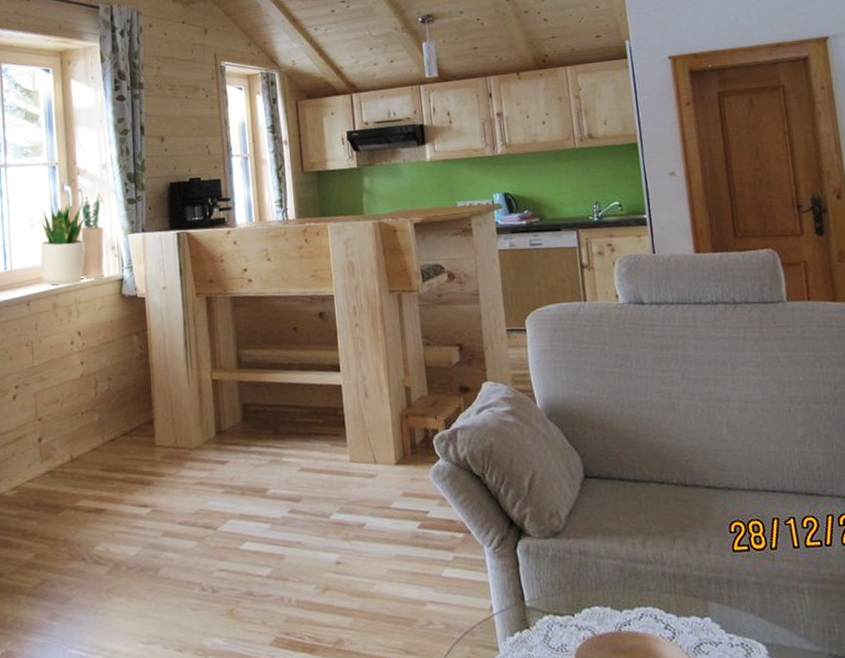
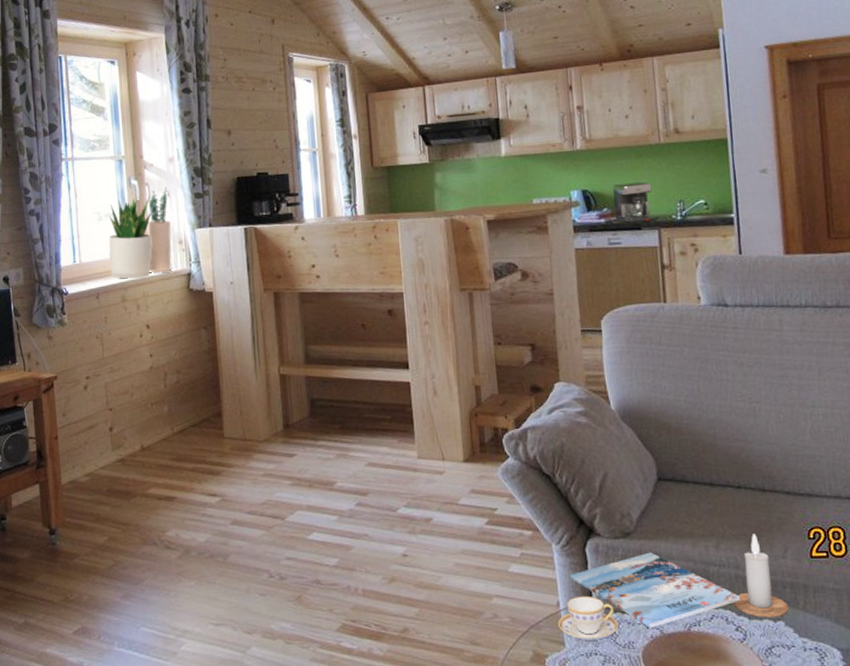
teacup: none [491,598,551,645] -> present [558,596,618,640]
magazine: none [502,551,669,630] -> present [570,552,741,628]
coffee maker: none [532,184,576,226] -> present [613,181,658,225]
candle: none [661,529,716,615] -> present [733,534,790,618]

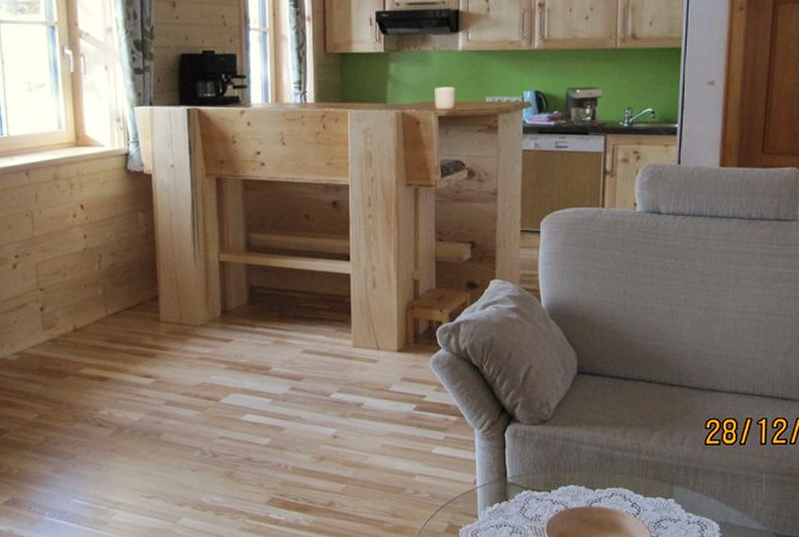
planter: present [108,195,152,279] -> none [39,66,87,156]
vase: present [148,187,172,273] -> none [83,60,109,151]
mug: none [481,191,503,215] -> present [435,86,455,110]
teacup: present [558,596,618,640] -> none [474,475,528,514]
magazine: present [570,552,741,628] -> none [488,437,639,504]
candle: present [733,534,790,618] -> none [632,423,681,496]

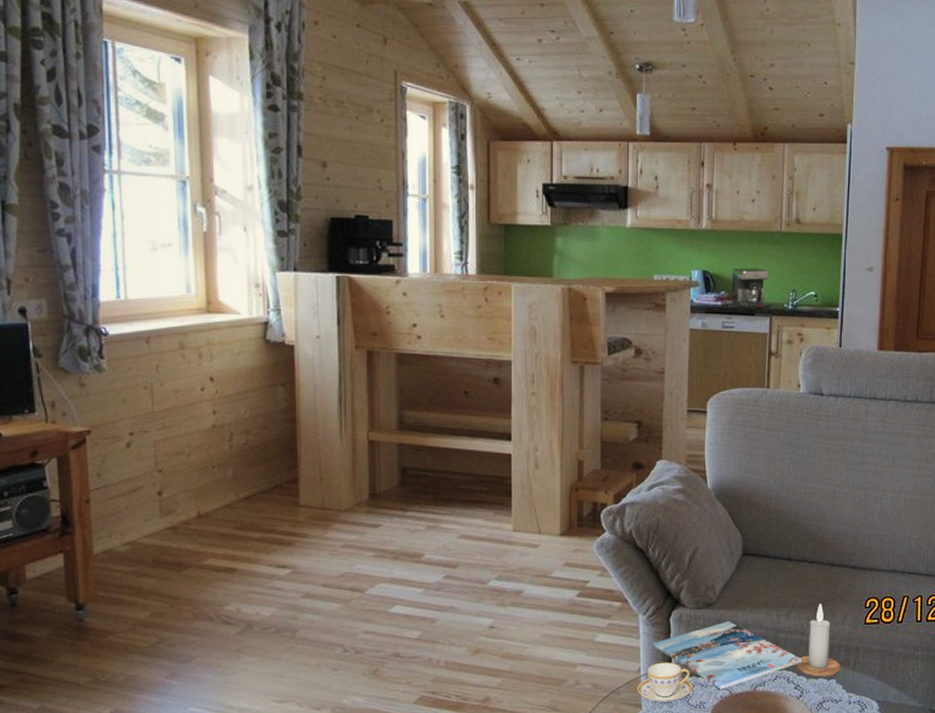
mug: present [435,86,455,110] -> none [602,263,623,287]
teacup: none [474,475,528,514] -> present [637,662,692,703]
magazine: none [488,437,639,504] -> present [653,621,803,690]
candle: none [632,423,681,496] -> present [795,604,842,677]

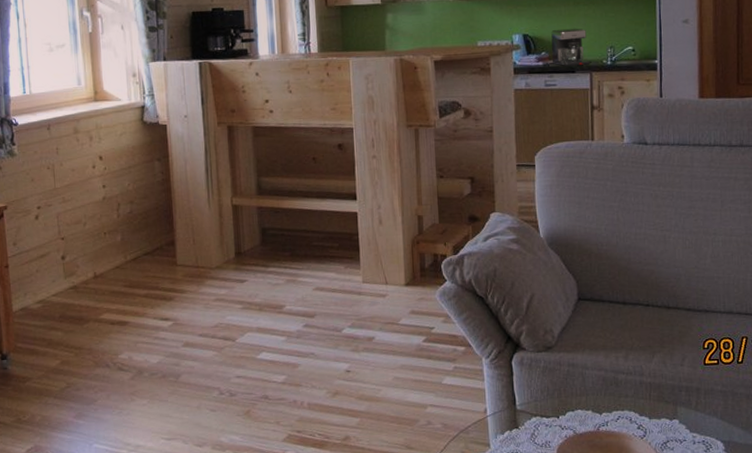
teacup: present [637,662,692,703] -> none [485,403,537,442]
magazine: present [653,621,803,690] -> none [497,363,644,429]
candle: present [795,604,842,677] -> none [637,345,684,418]

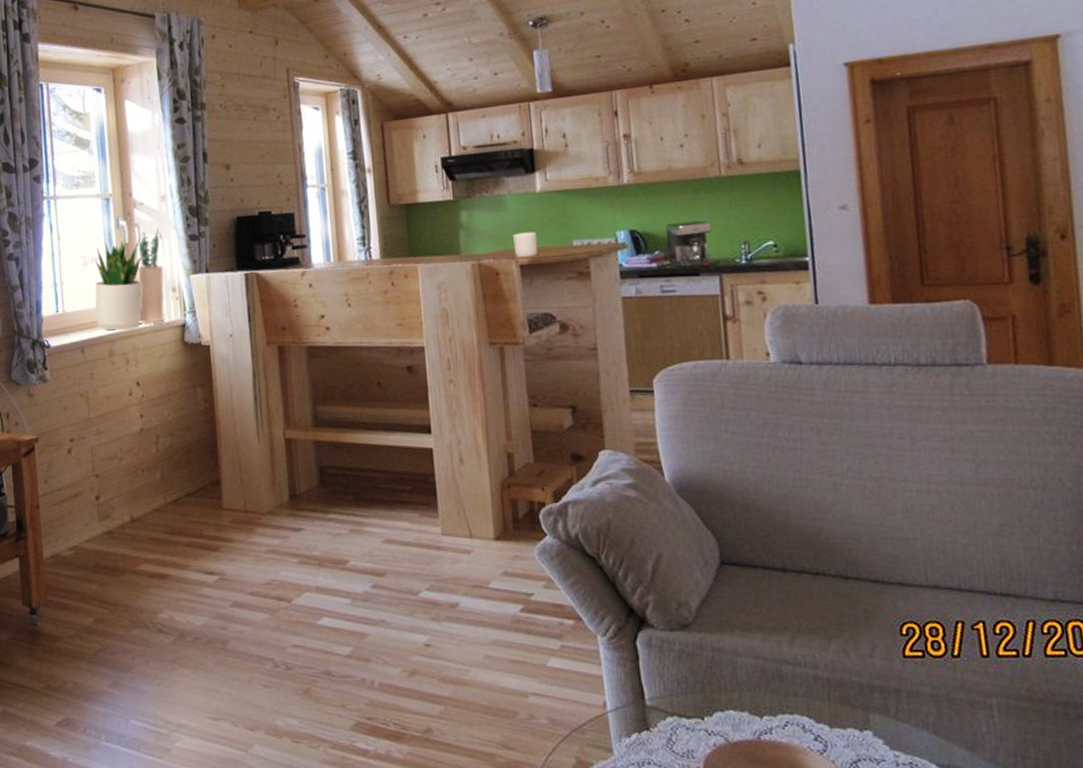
planter: none [60,26,105,111] -> present [94,237,142,331]
vase: none [101,20,125,105] -> present [138,228,164,324]
mug: none [430,33,450,55] -> present [513,231,539,258]

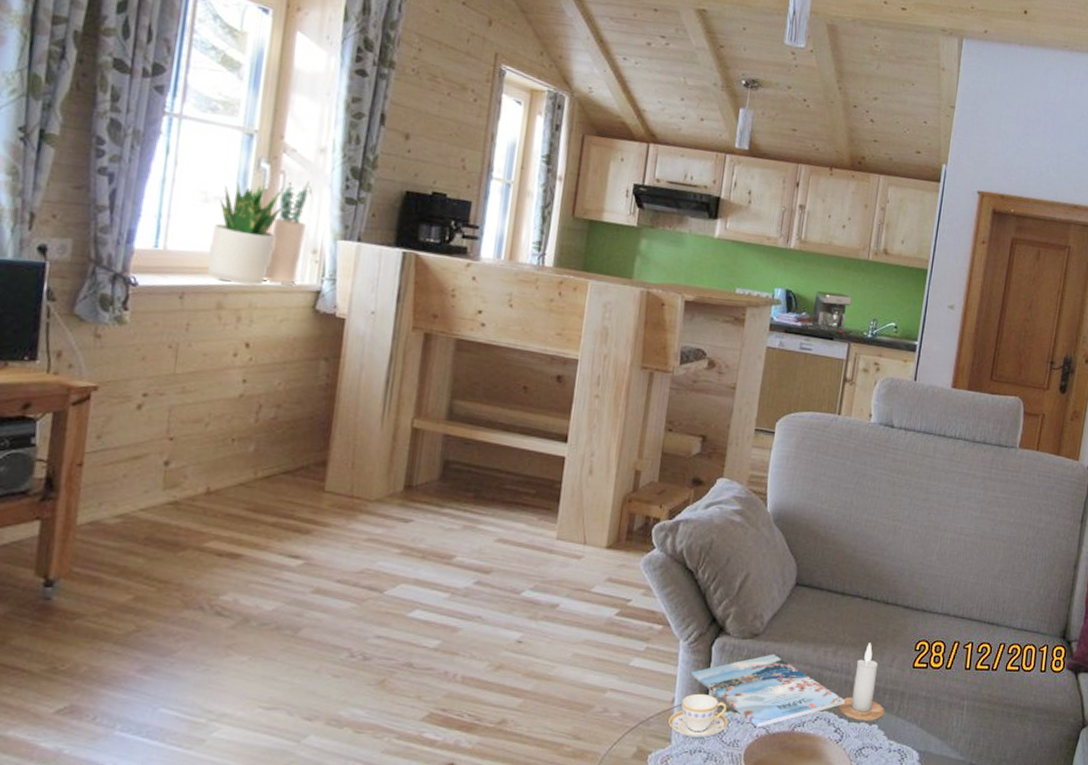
mug: present [513,231,539,258] -> none [683,270,706,296]
teacup: none [604,696,675,748] -> present [668,693,728,738]
magazine: none [618,647,821,735] -> present [691,654,846,728]
candle: none [811,628,879,727] -> present [837,643,885,722]

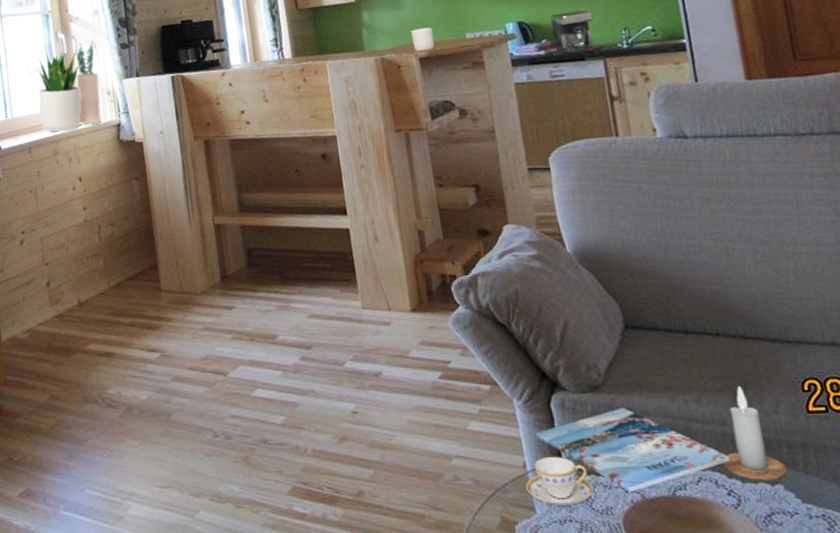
mug: none [683,270,706,296] -> present [411,27,435,52]

